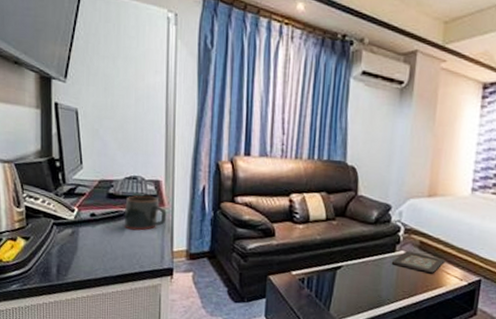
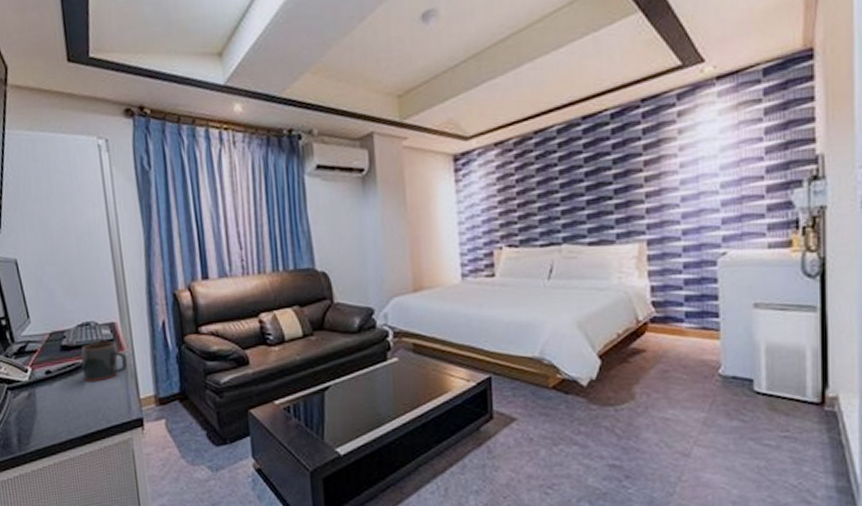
decorative tray: present [391,251,445,274] -> none [384,357,446,379]

